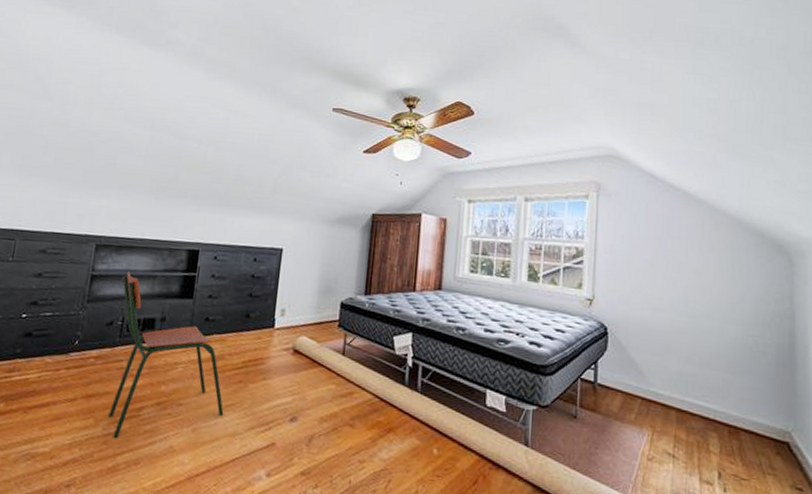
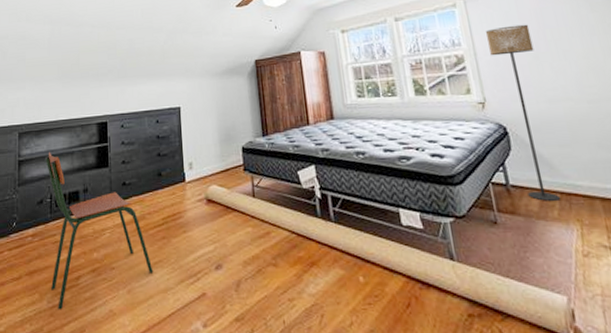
floor lamp: none [610,227,653,405] -> present [485,24,560,201]

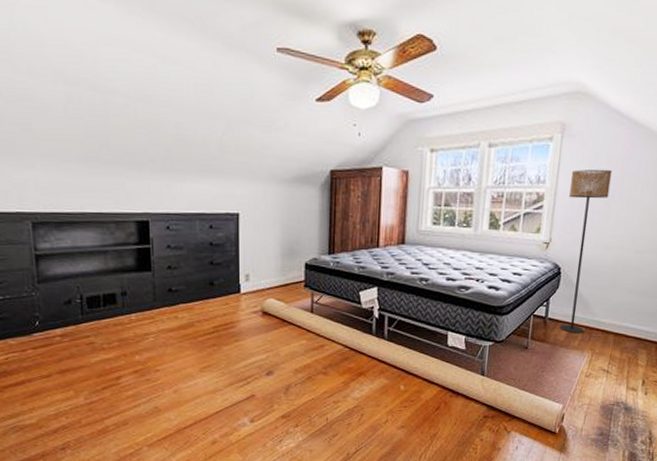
chair: present [45,151,154,310] -> none [71,247,202,406]

